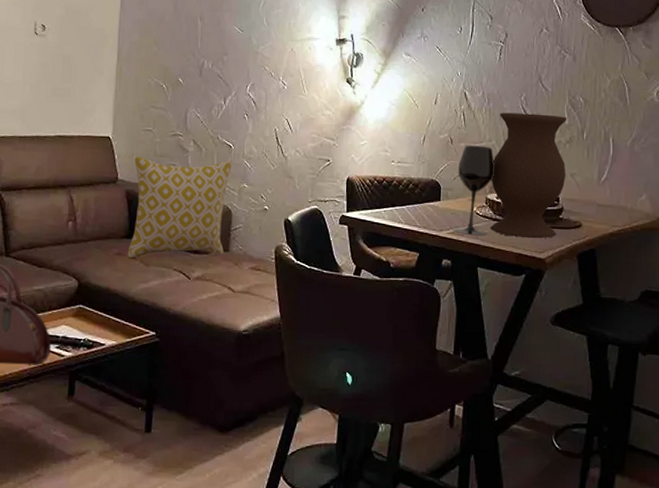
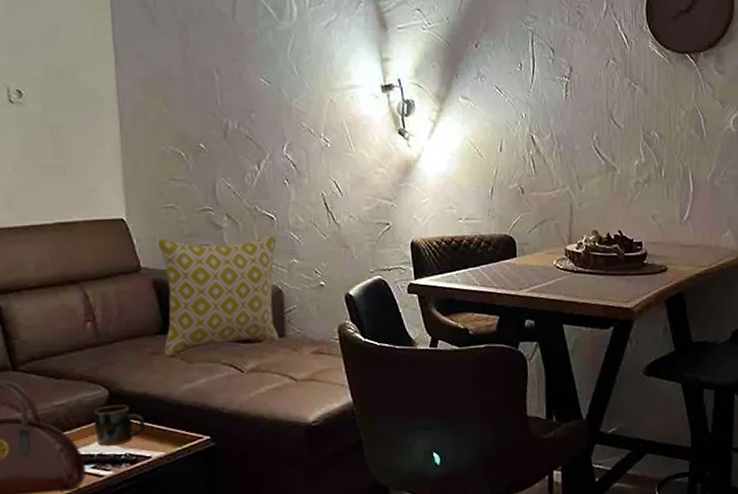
mug: none [62,294,104,330] -> present [93,404,146,446]
wineglass: present [452,145,495,235] -> none [531,193,572,291]
vase: present [489,112,567,239] -> none [569,153,647,289]

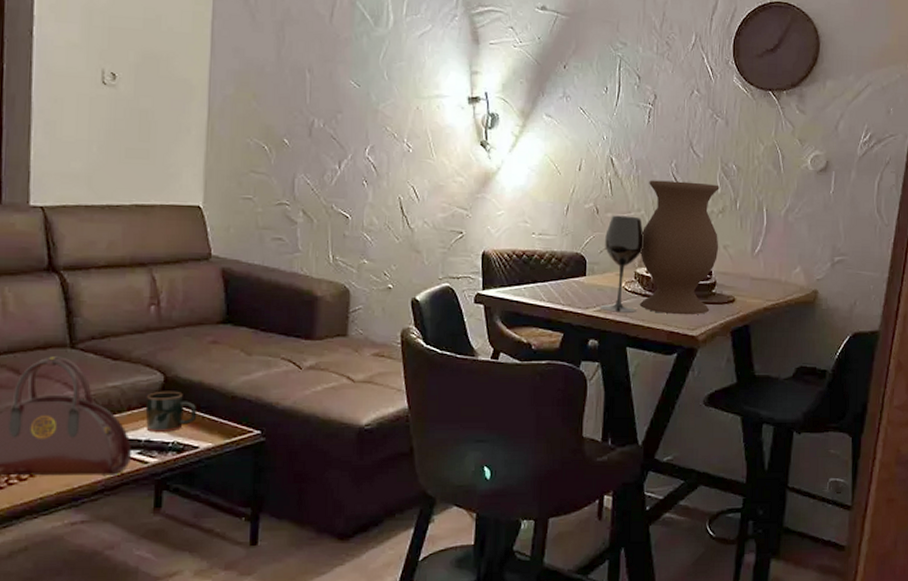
pillow: present [158,232,279,358] -> none [224,228,350,348]
wineglass: none [531,193,572,291] -> present [599,215,645,313]
vase: none [569,153,647,289] -> present [639,180,720,315]

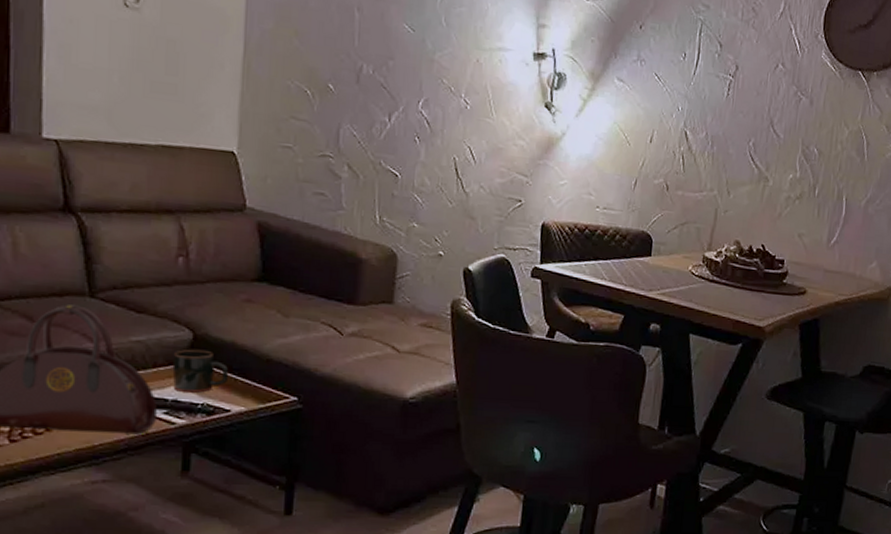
wineglass: present [599,215,645,313] -> none [663,193,716,298]
vase: present [639,180,720,315] -> none [705,158,799,305]

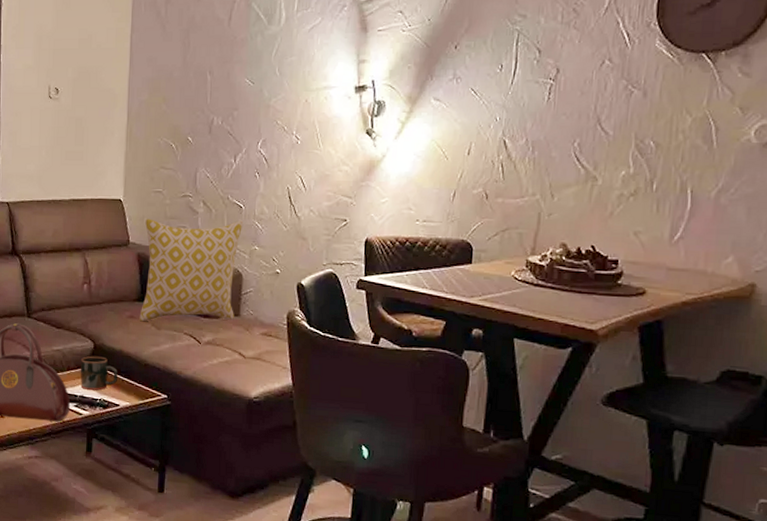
pillow: none [259,179,400,308] -> present [139,218,244,322]

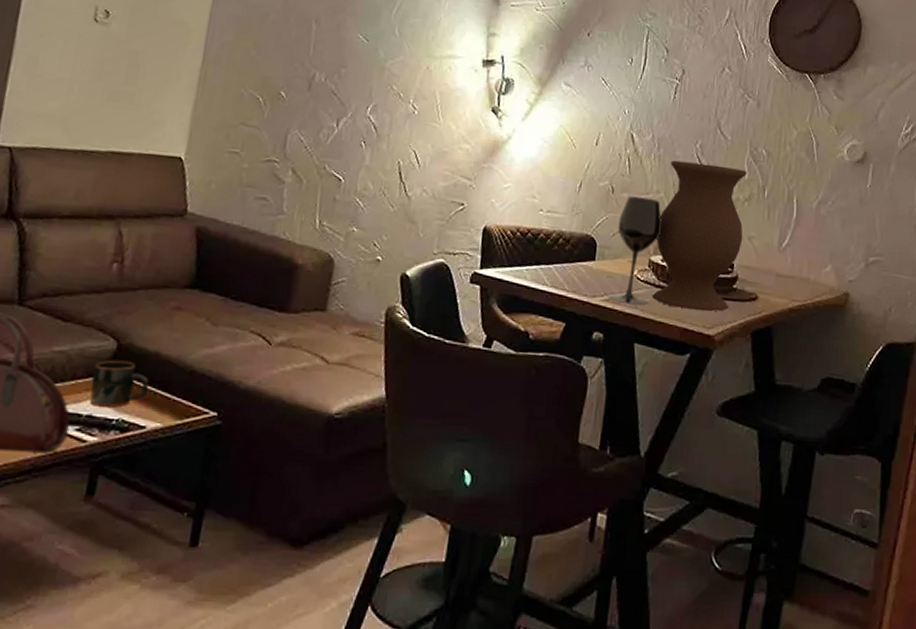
pillow: present [139,218,244,322] -> none [189,184,342,316]
wineglass: none [485,200,539,303] -> present [607,196,662,305]
vase: none [530,162,632,308] -> present [651,160,747,312]

